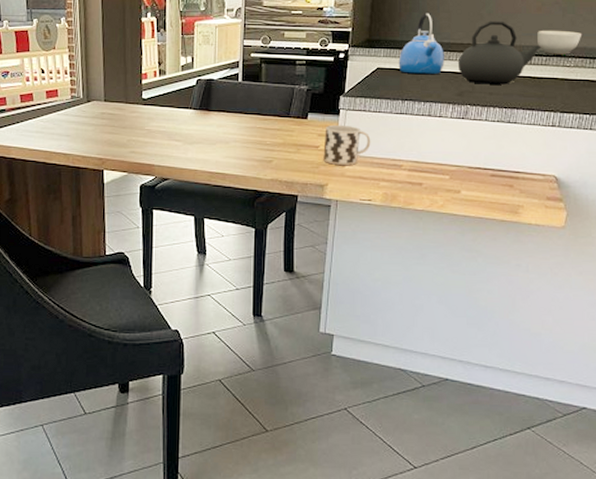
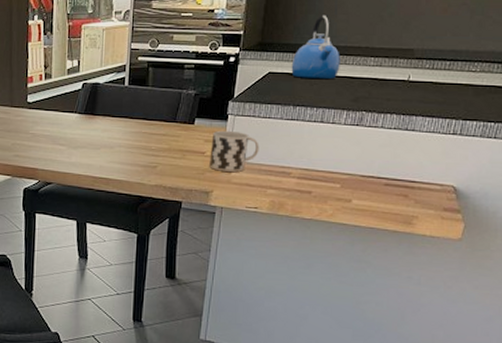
teapot: present [457,21,542,85] -> none [354,23,446,90]
bowl: present [536,30,582,55] -> none [440,32,491,59]

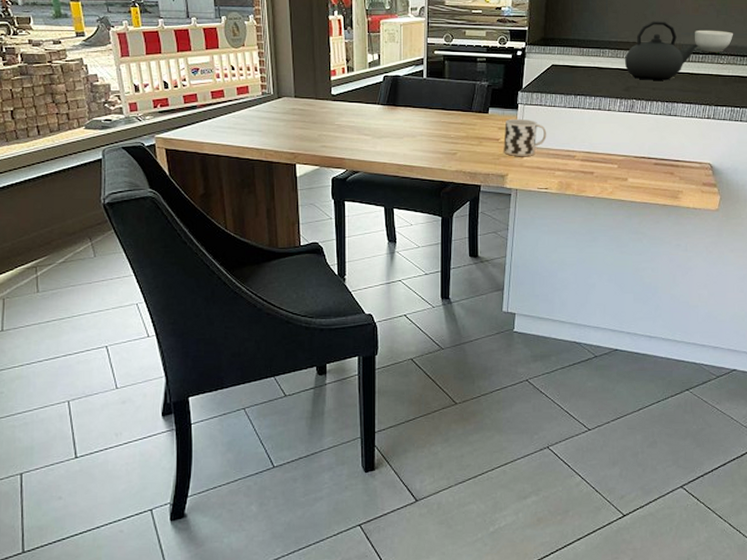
kettle: present [291,14,340,80] -> none [571,13,613,71]
teapot: none [354,23,446,90] -> present [624,21,699,80]
bowl: none [440,32,491,59] -> present [694,30,734,53]

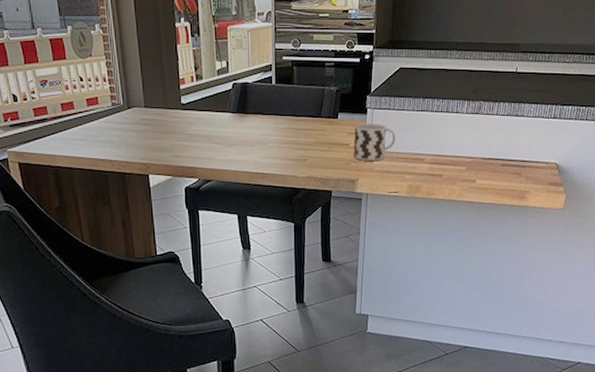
teapot: present [624,21,699,80] -> none [471,20,545,81]
bowl: present [694,30,734,53] -> none [540,28,580,51]

